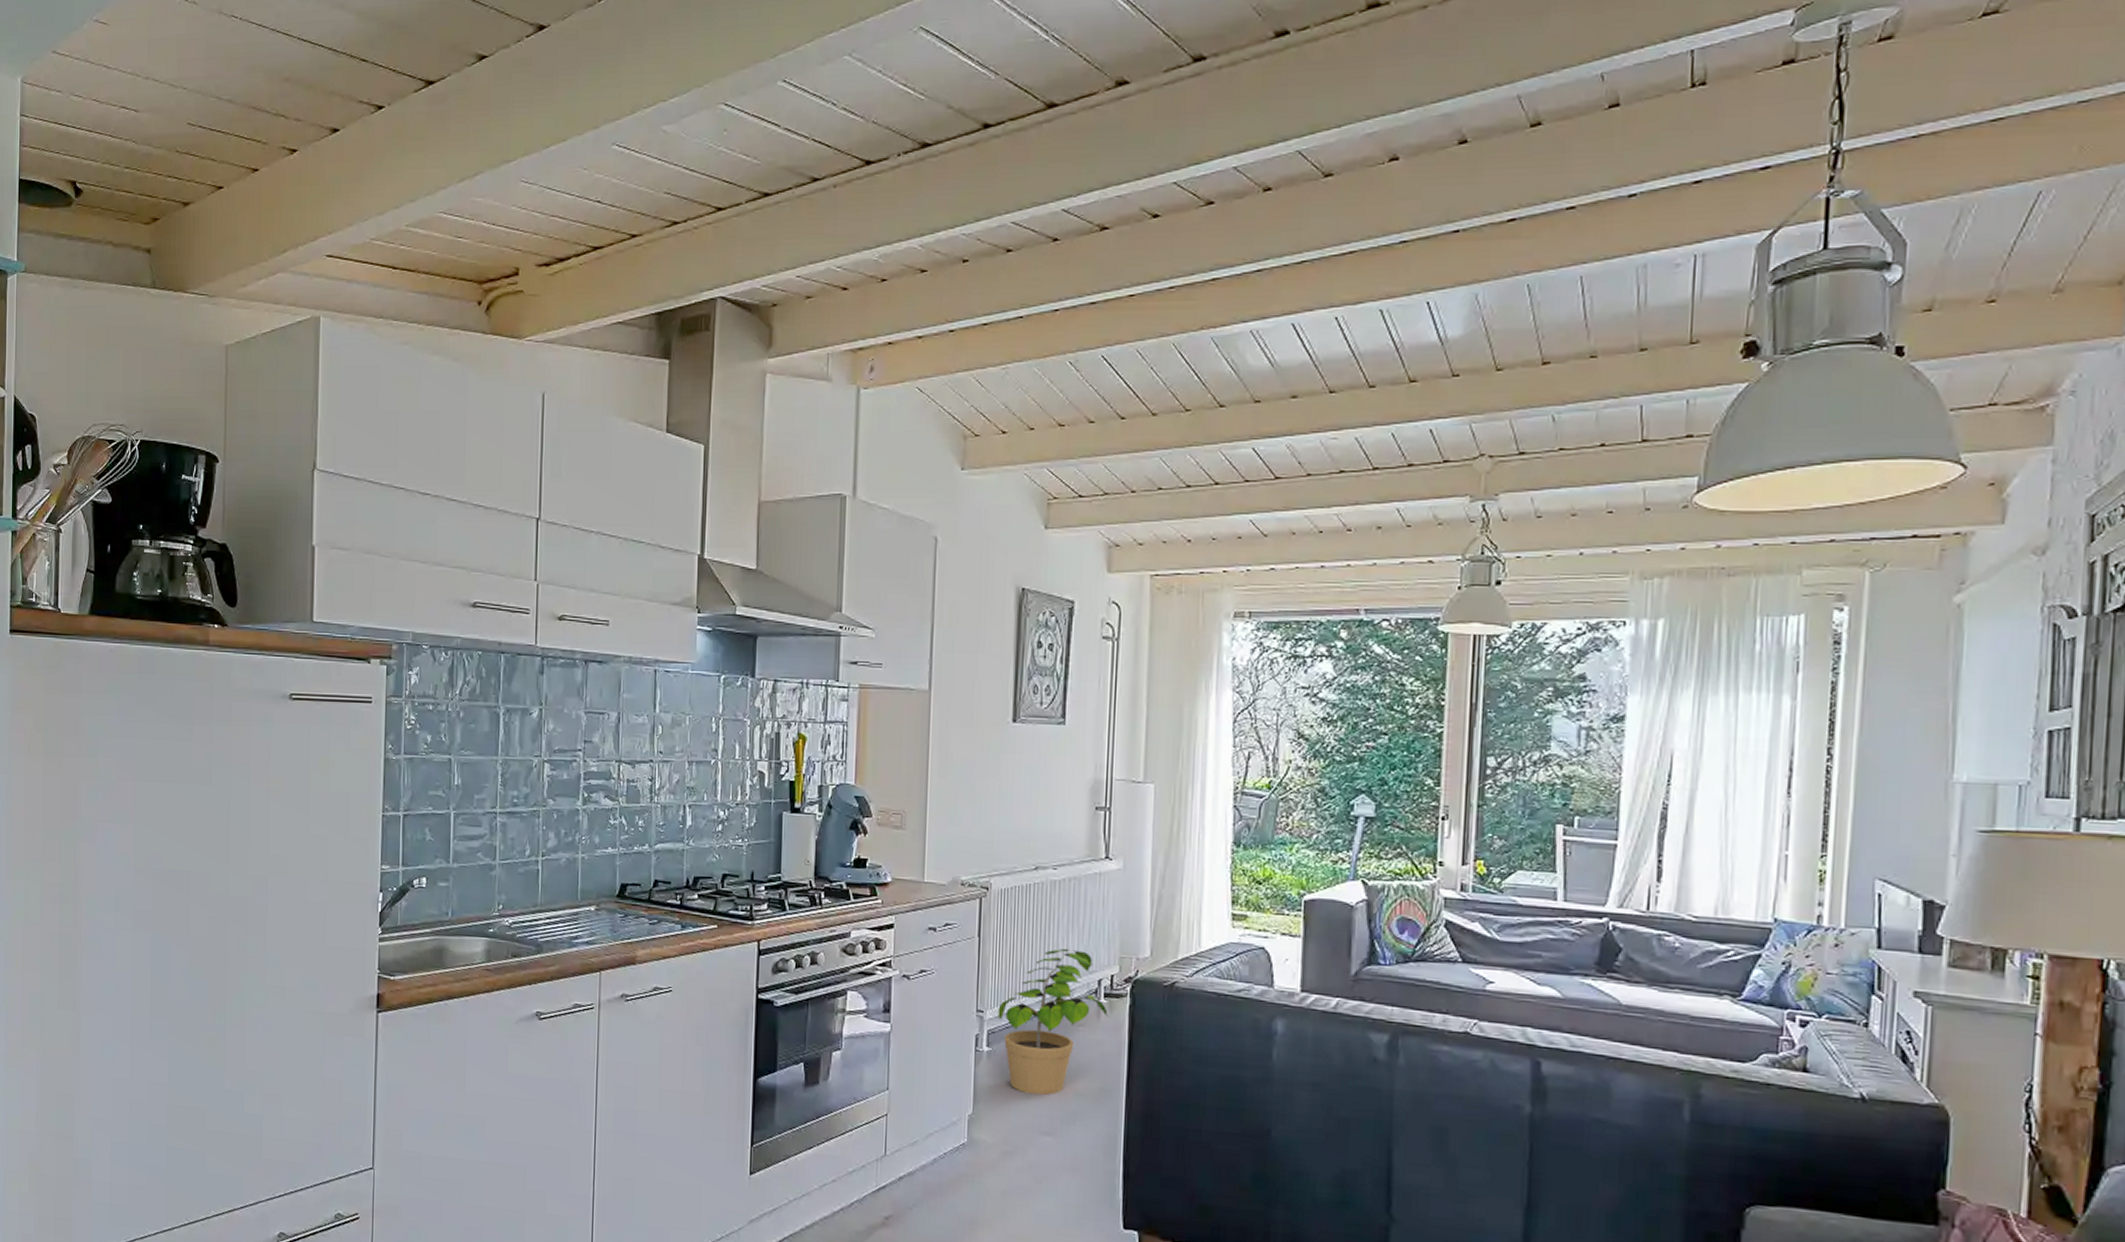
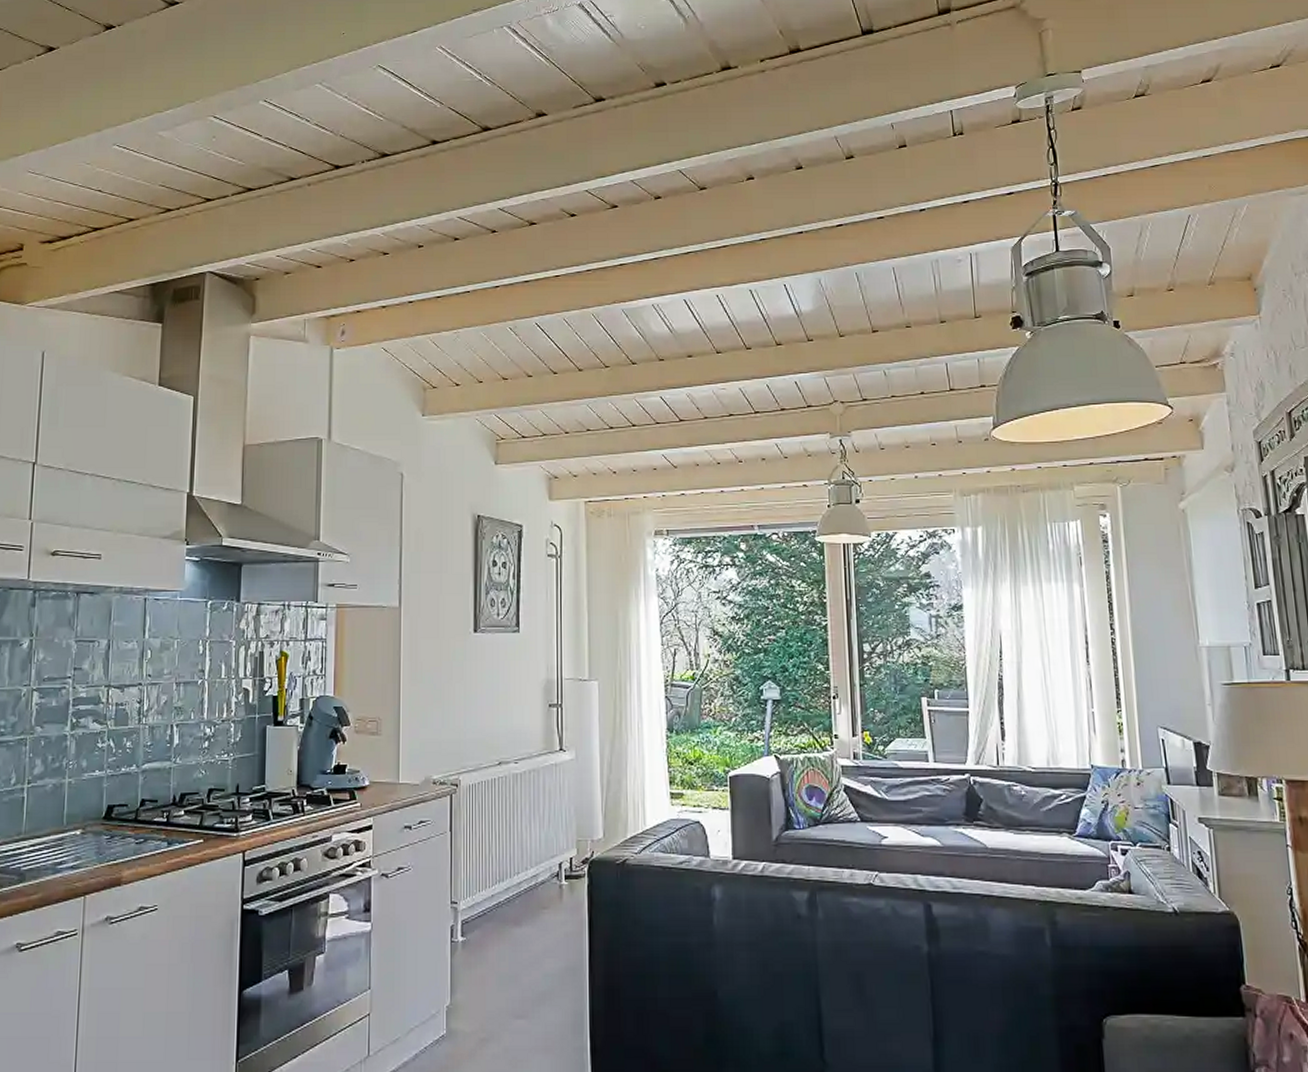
potted plant: present [998,948,1108,1095] -> none [470,836,569,980]

